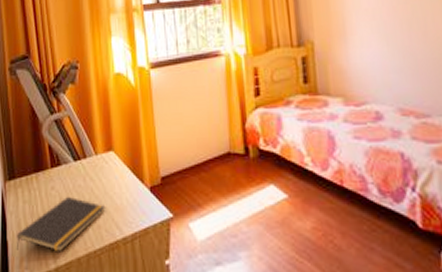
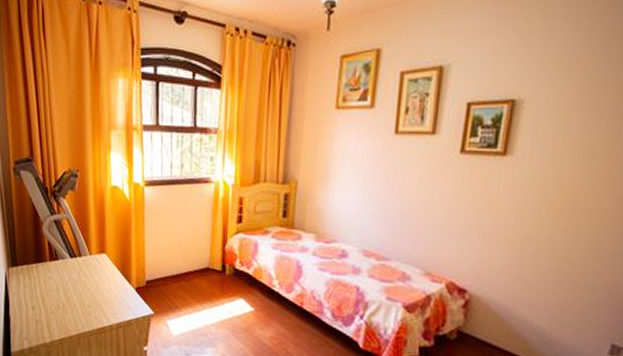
notepad: present [16,196,106,253] -> none [17,286,96,330]

